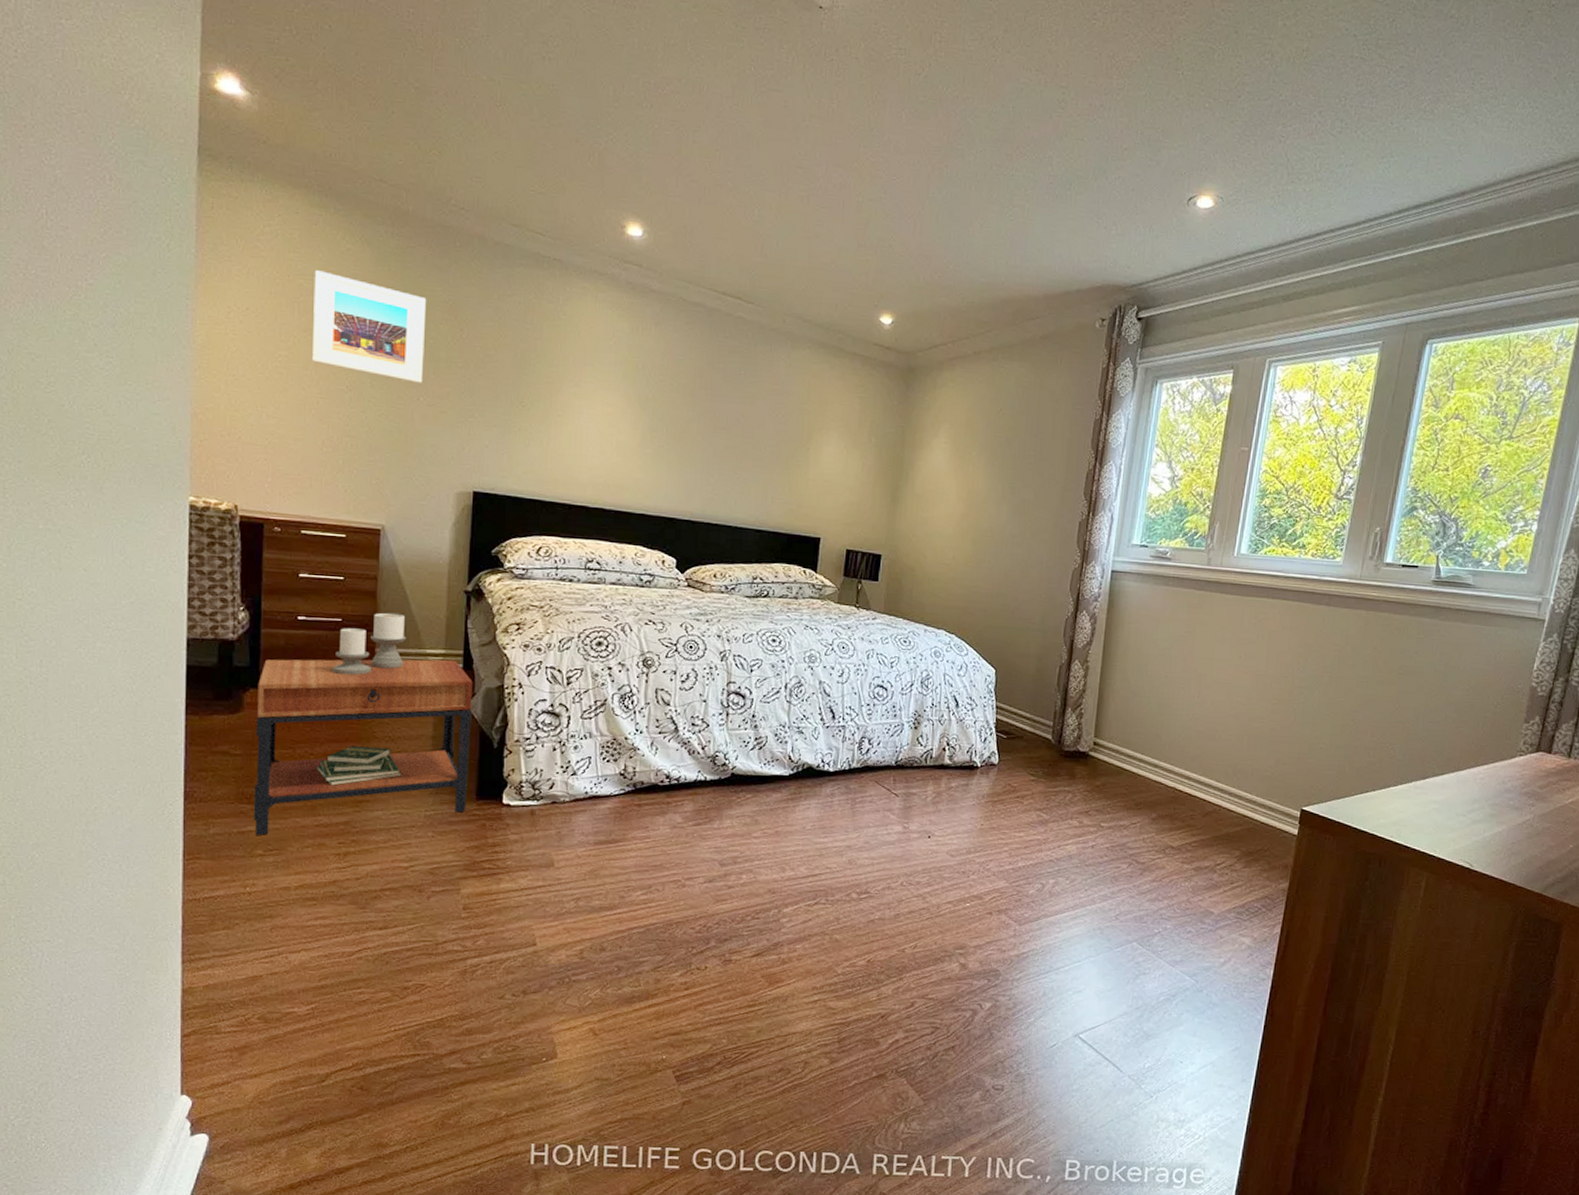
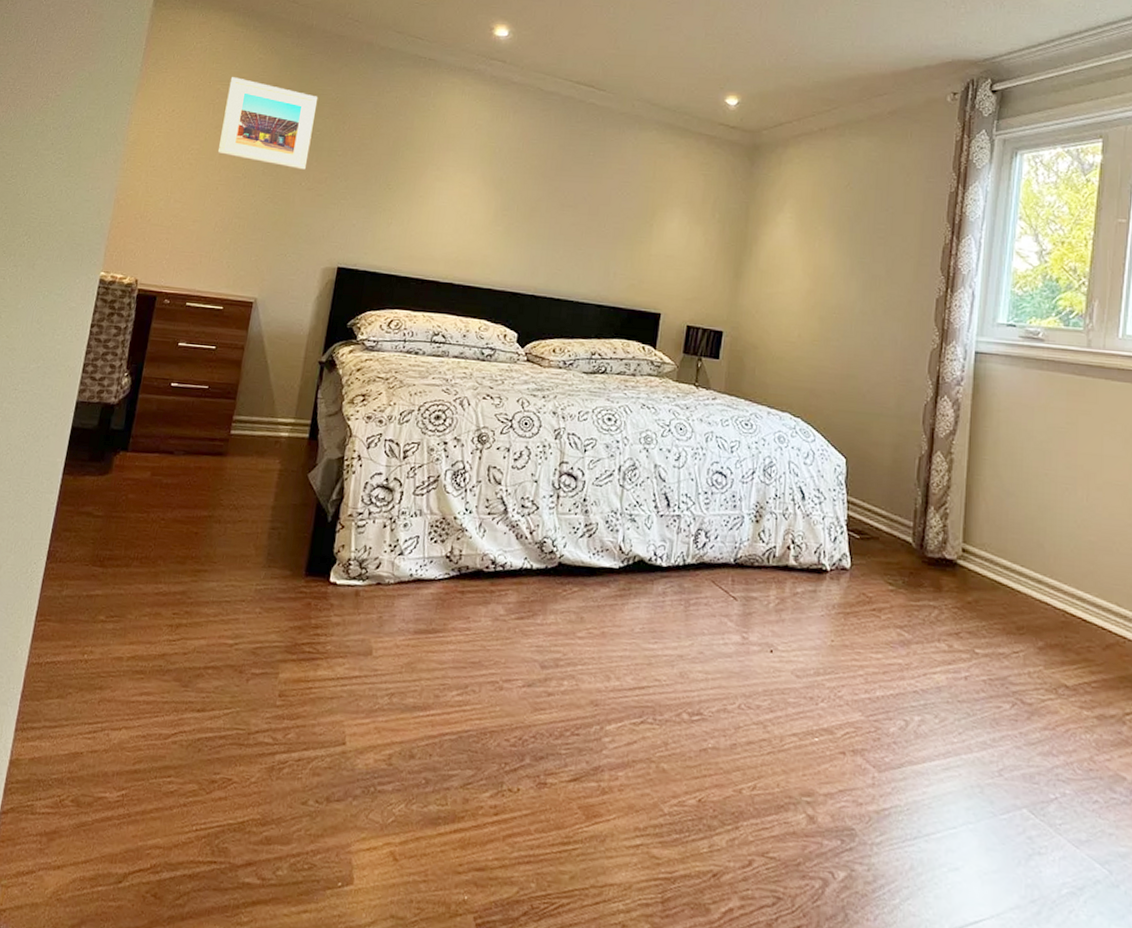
side table: present [253,612,473,835] -> none [102,381,316,600]

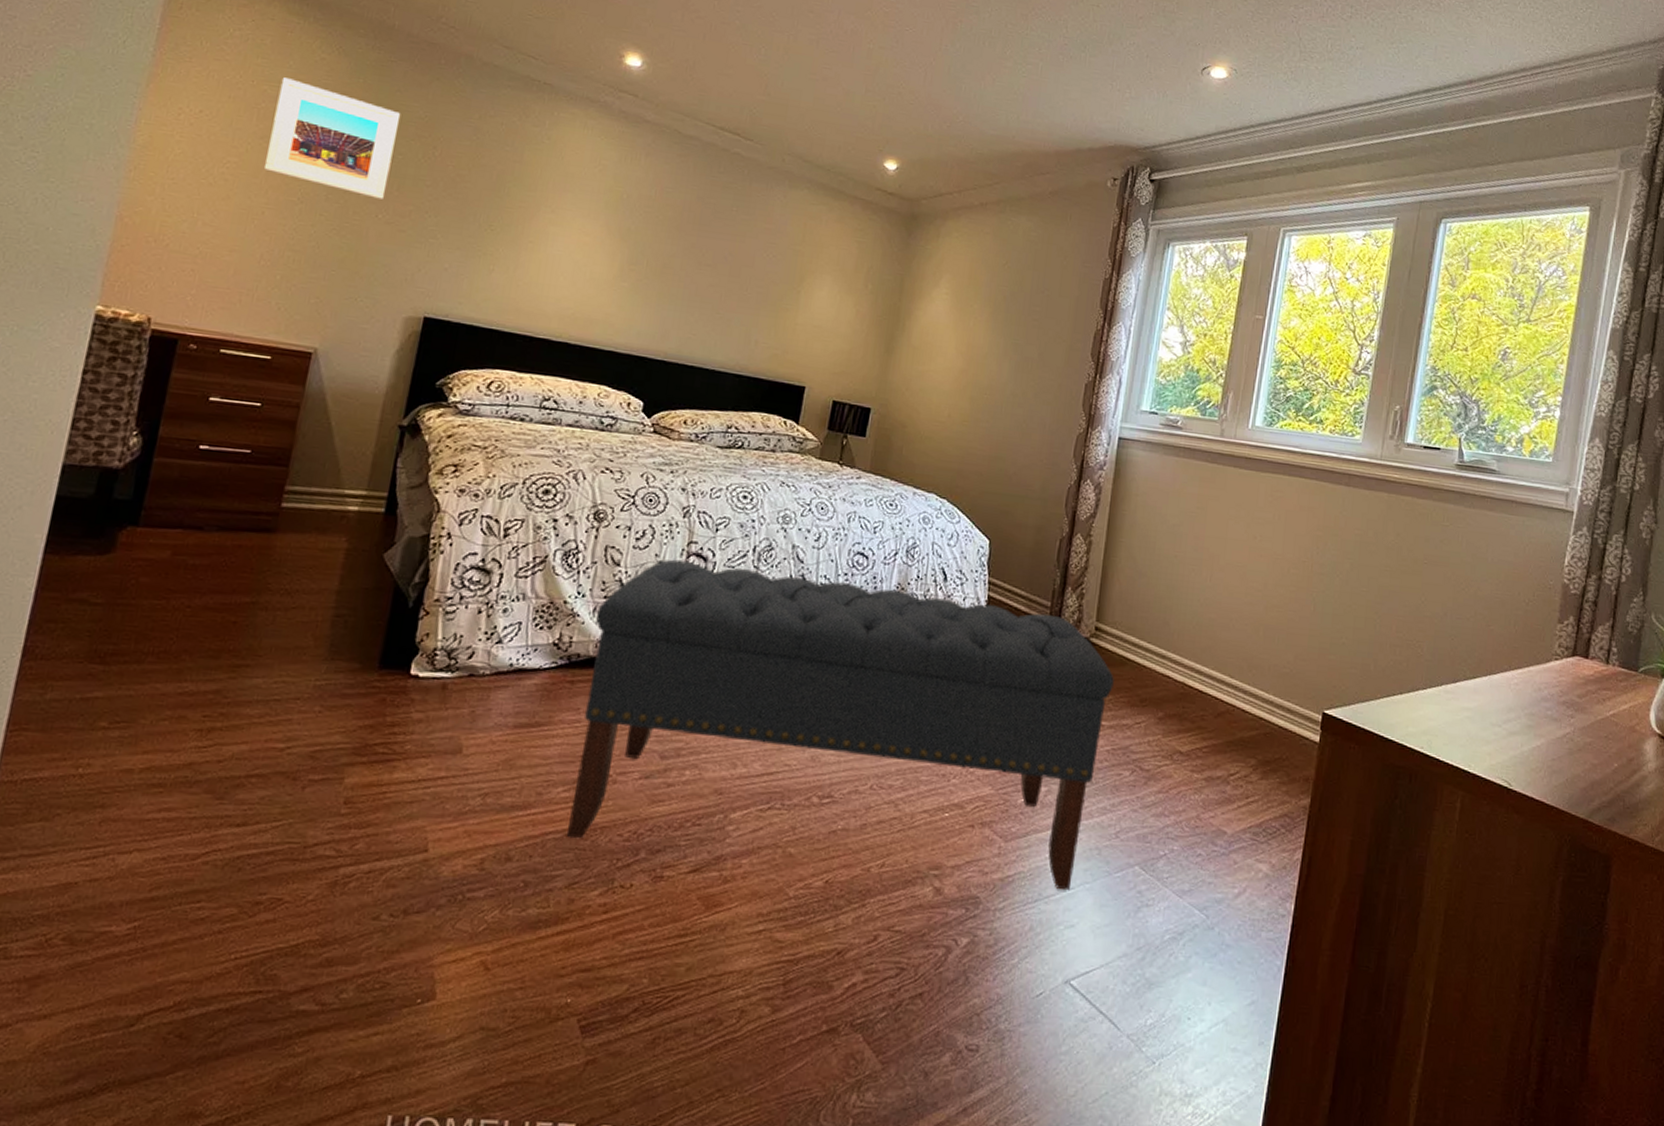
bench: none [461,478,986,830] -> present [567,559,1114,891]

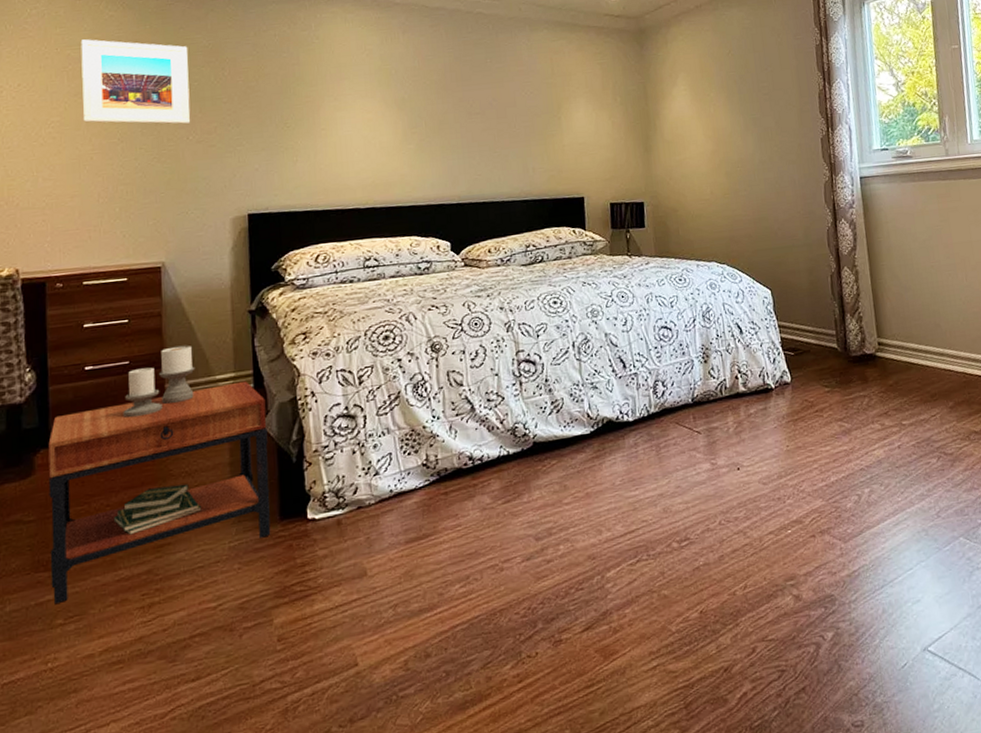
side table: none [103,445,394,703] -> present [48,345,271,603]
bench: present [567,559,1114,891] -> none [453,341,909,626]

